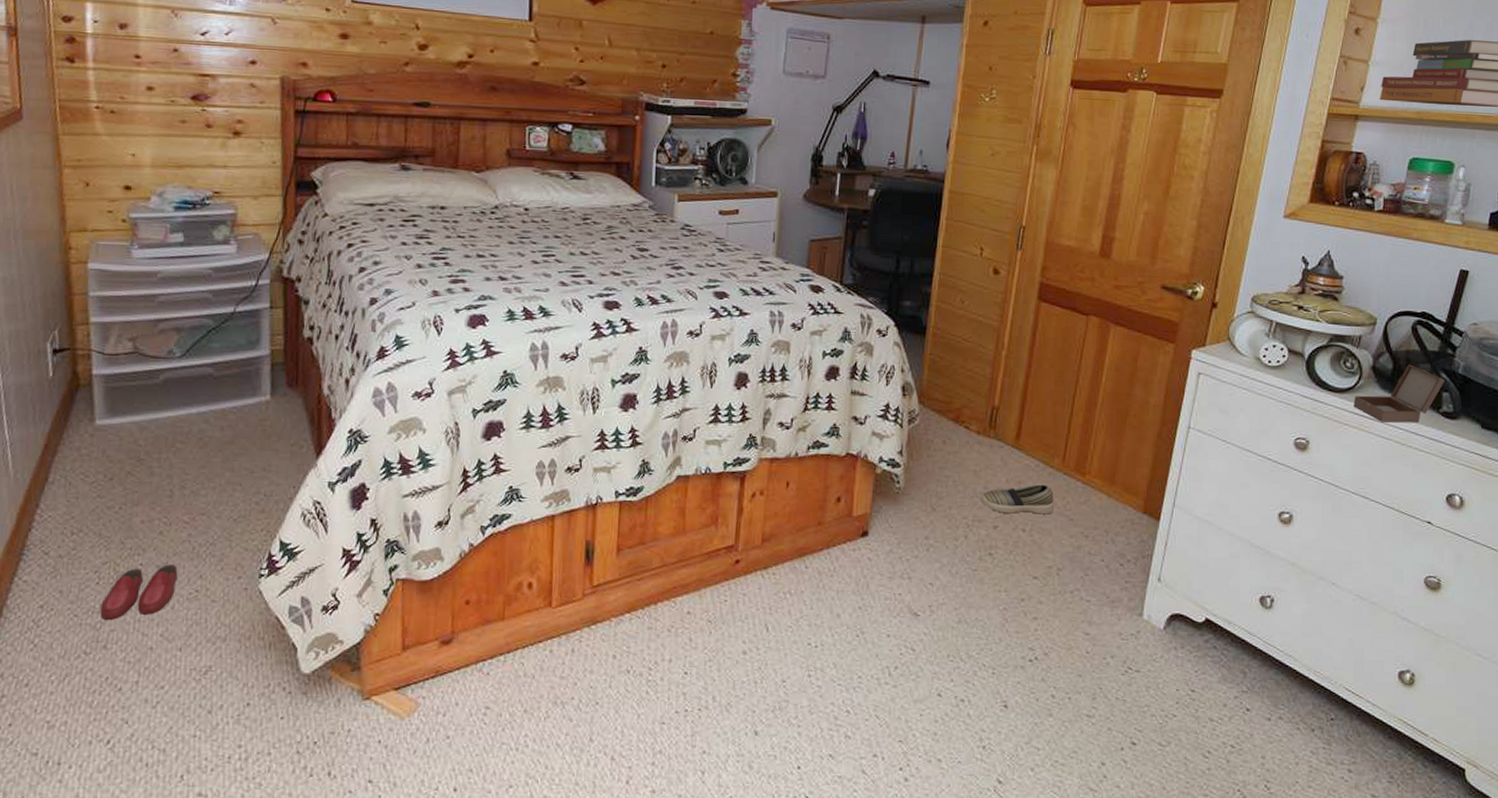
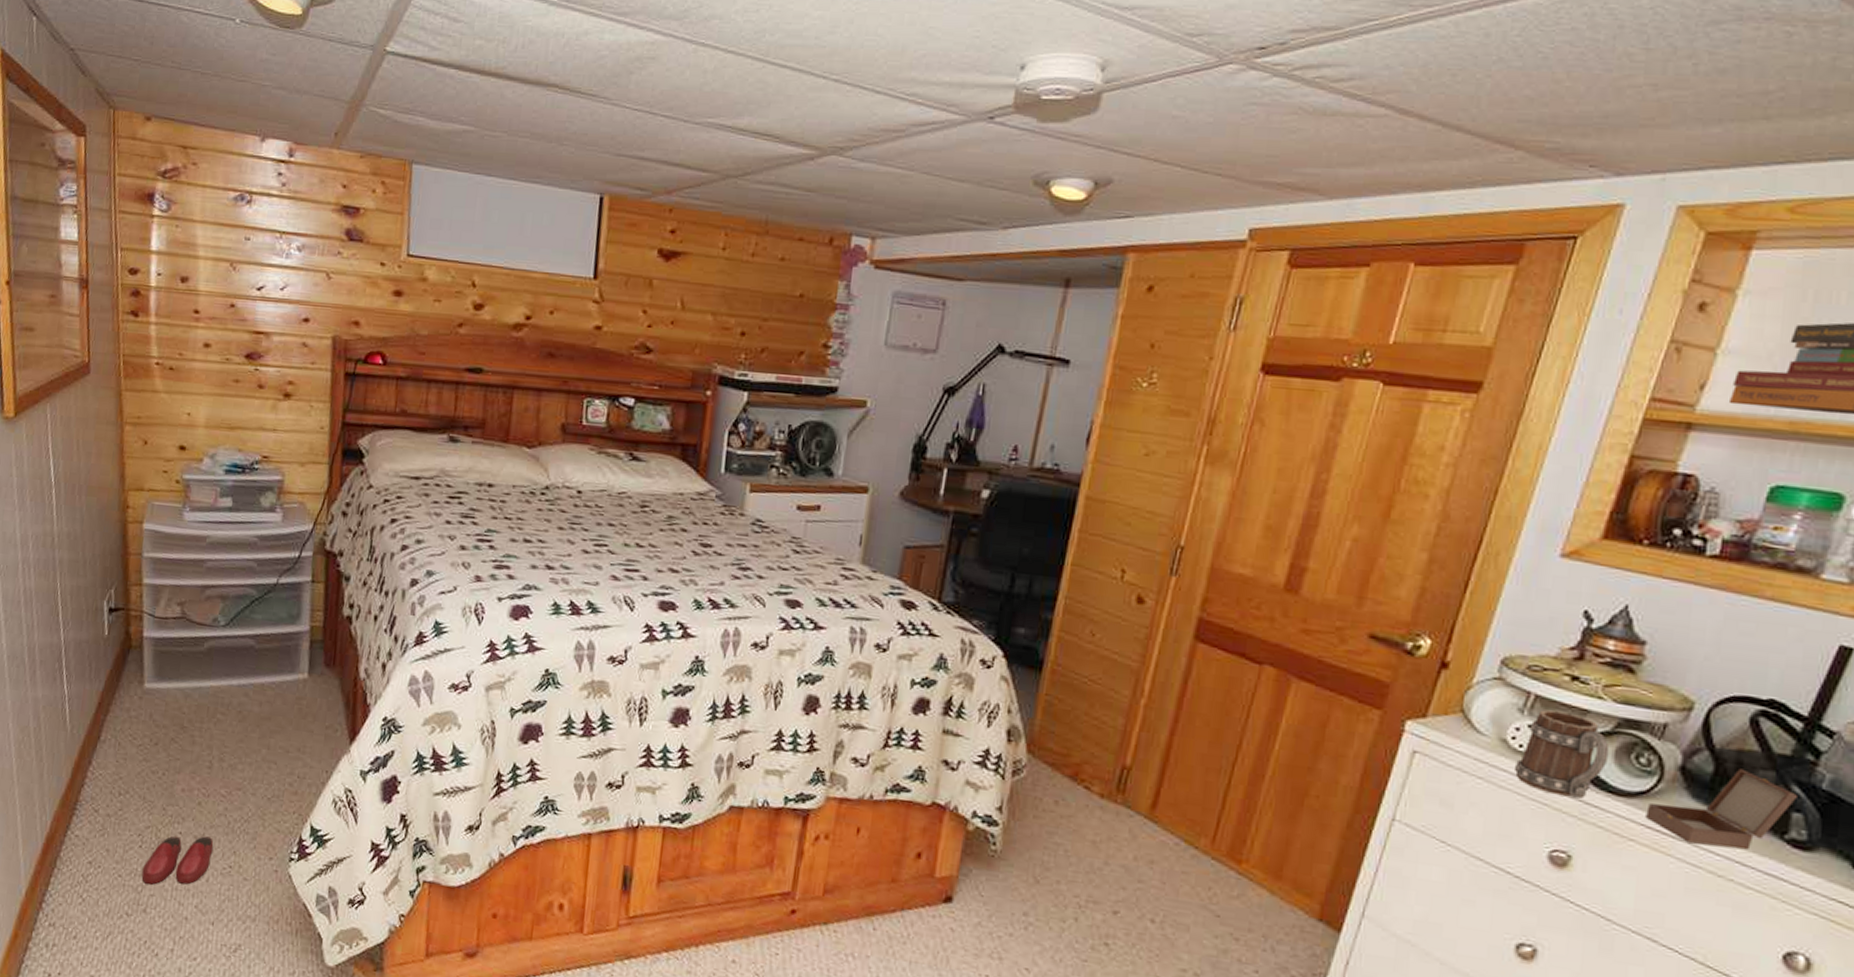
shoe: present [980,484,1054,515] -> none [1098,866,1197,906]
mug: none [1266,333,1327,397] -> present [1513,709,1610,799]

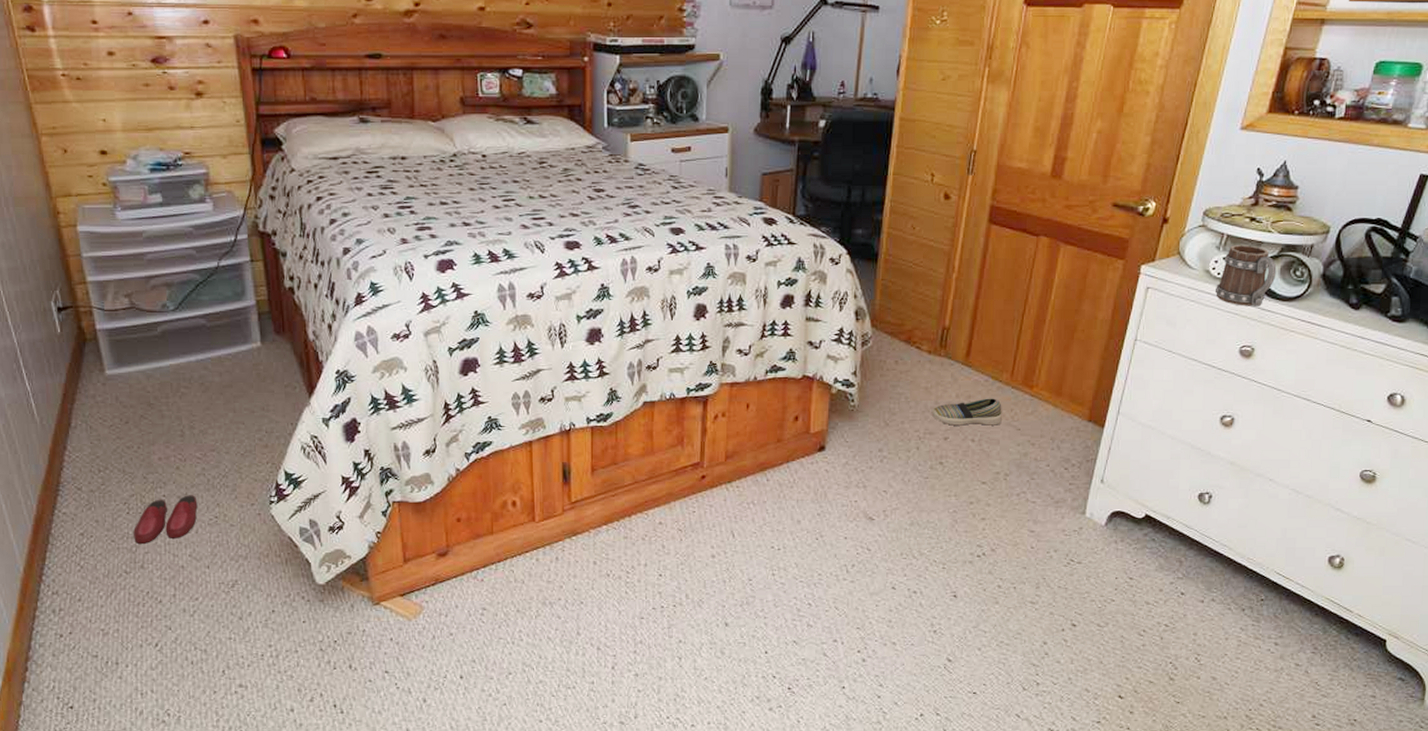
shoe: none [1098,866,1197,906] -> present [931,398,1002,426]
jewelry box: present [1645,768,1797,851] -> none [1301,270,1395,329]

